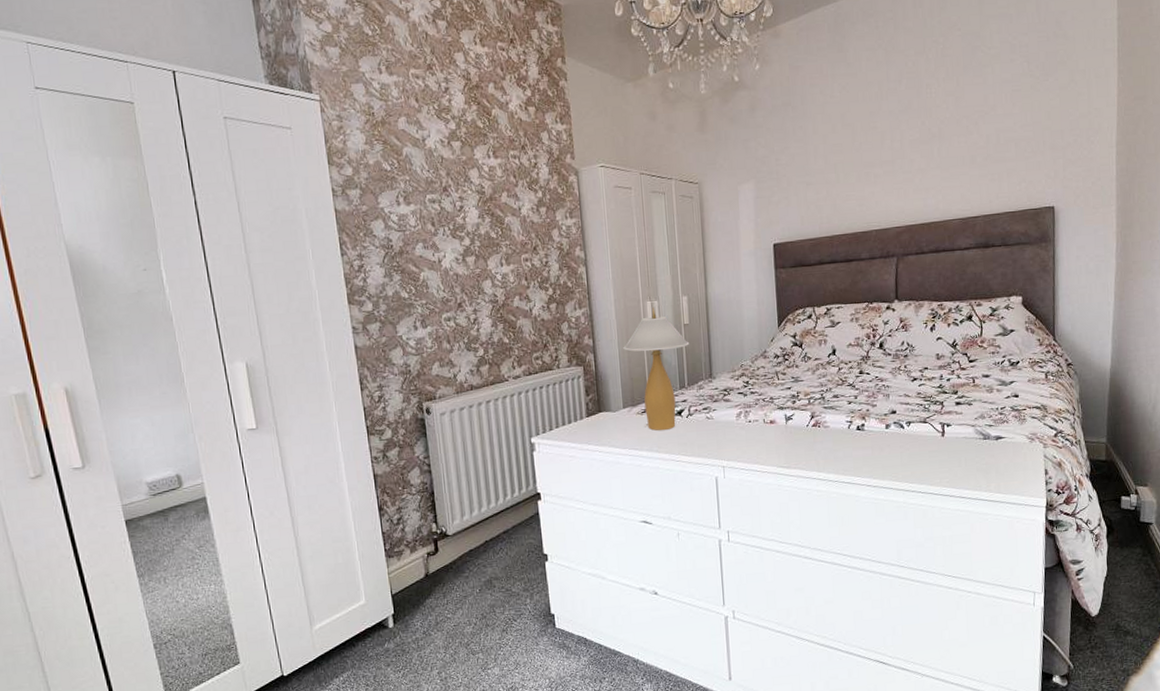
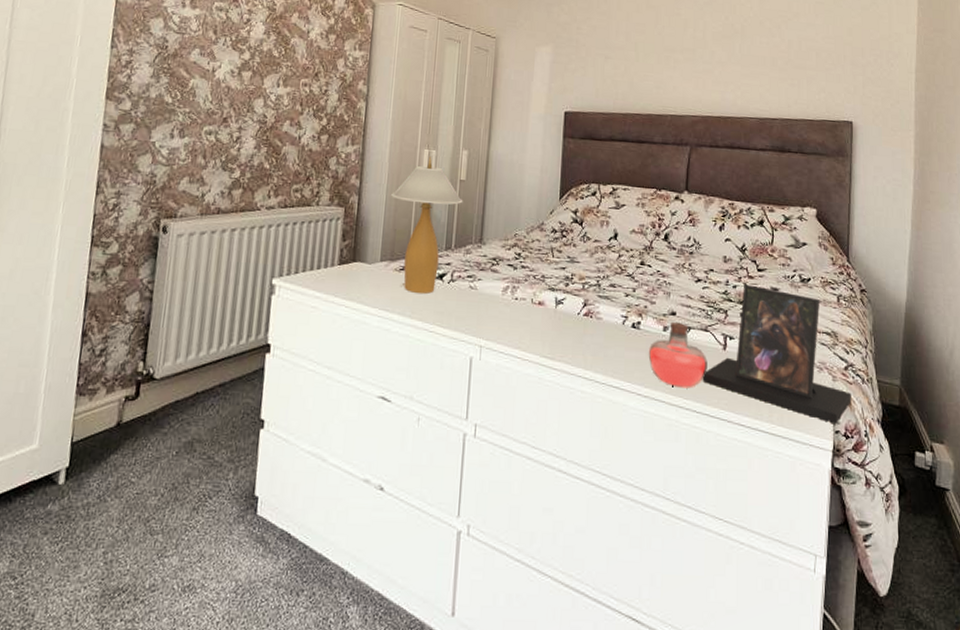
potion bottle: none [873,419,929,475] -> present [648,321,707,388]
photo frame: none [924,375,1062,485] -> present [702,284,852,425]

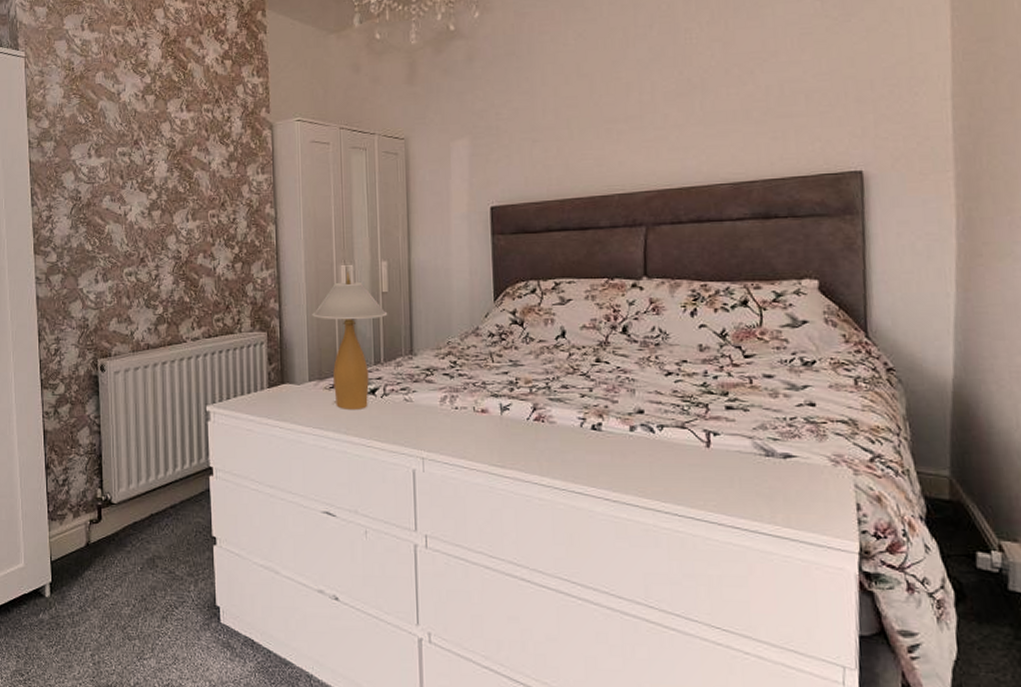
potion bottle: present [648,321,707,388] -> none [613,420,688,491]
photo frame: present [702,284,852,425] -> none [682,374,882,524]

